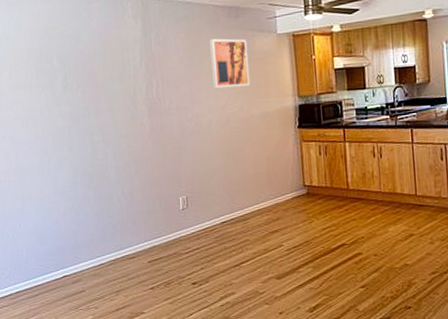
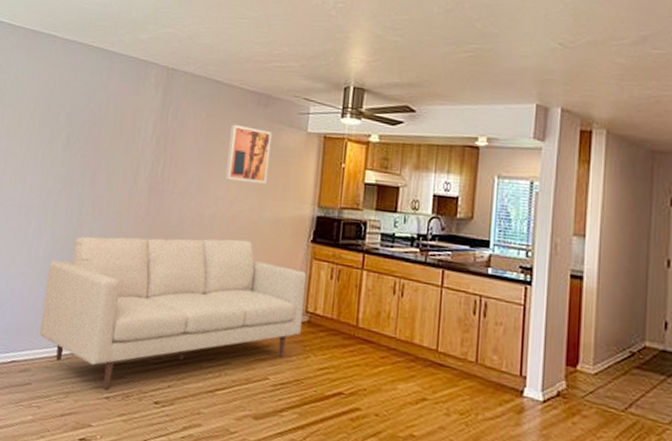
sofa: none [75,137,302,282] -> present [39,236,307,390]

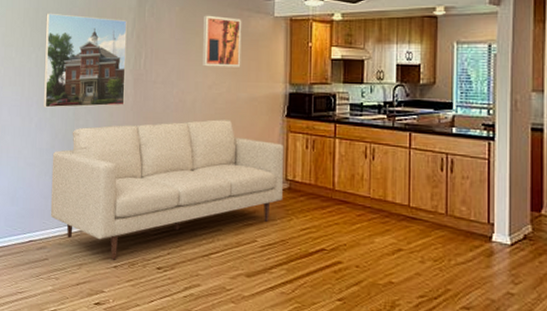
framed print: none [45,106,148,216] -> present [43,13,127,108]

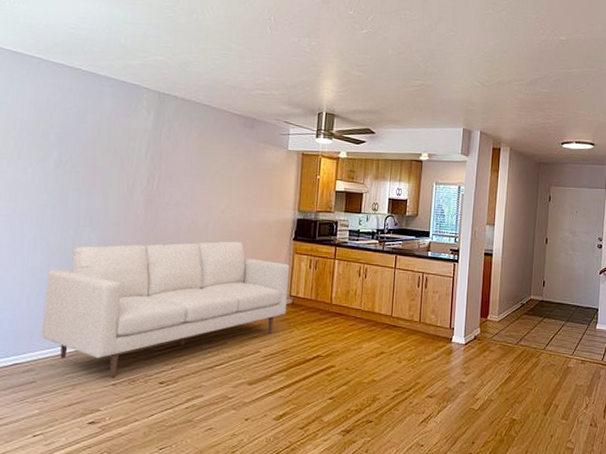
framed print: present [43,13,127,108] -> none [40,126,141,226]
wall art: present [203,15,242,67] -> none [217,143,258,194]

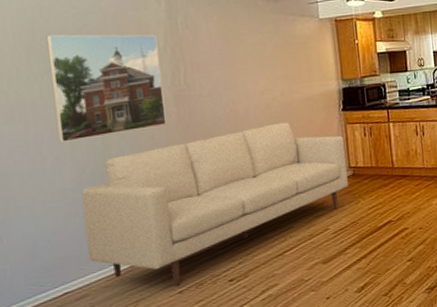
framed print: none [40,126,141,226] -> present [46,34,167,143]

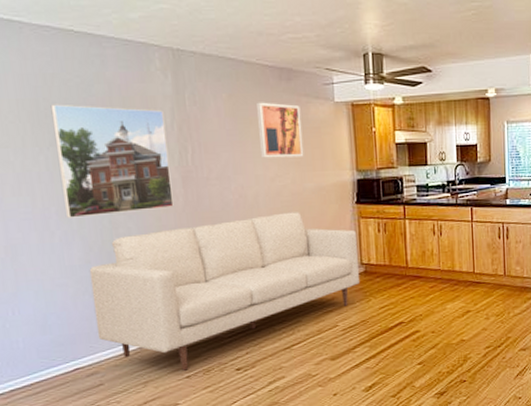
wall art: none [246,22,292,74] -> present [257,102,304,158]

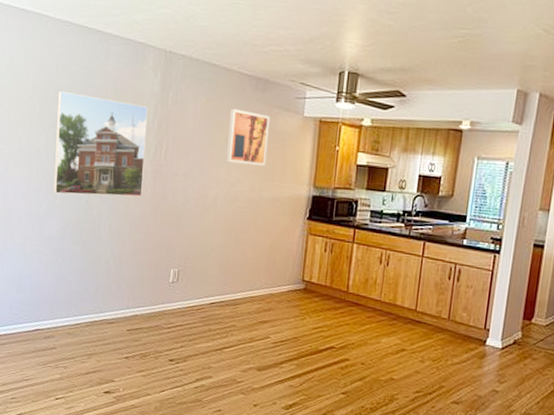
sofa: present [89,212,359,371] -> none [59,216,304,351]

